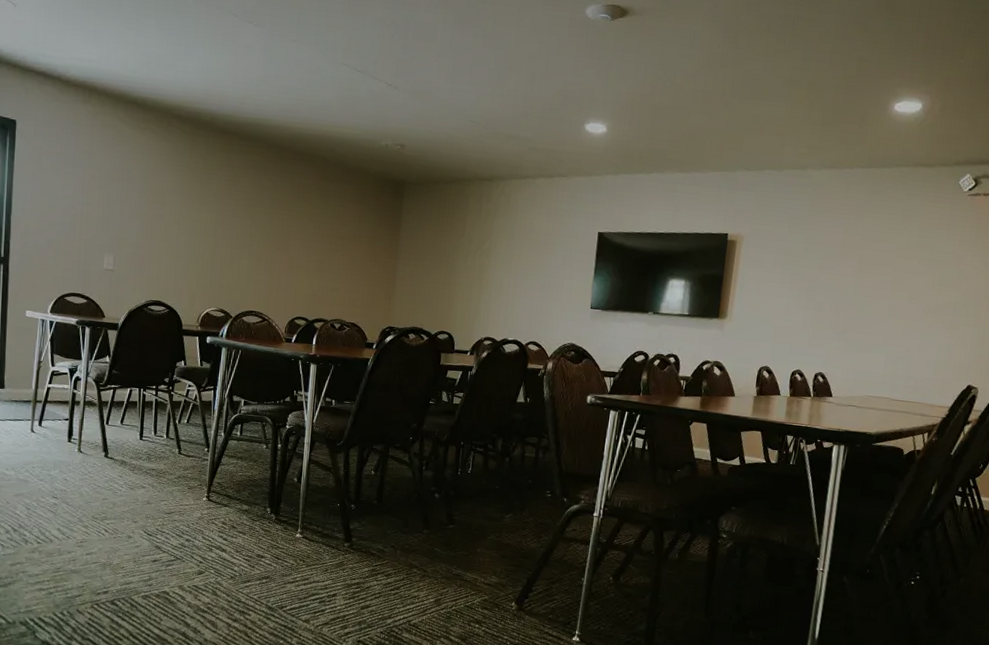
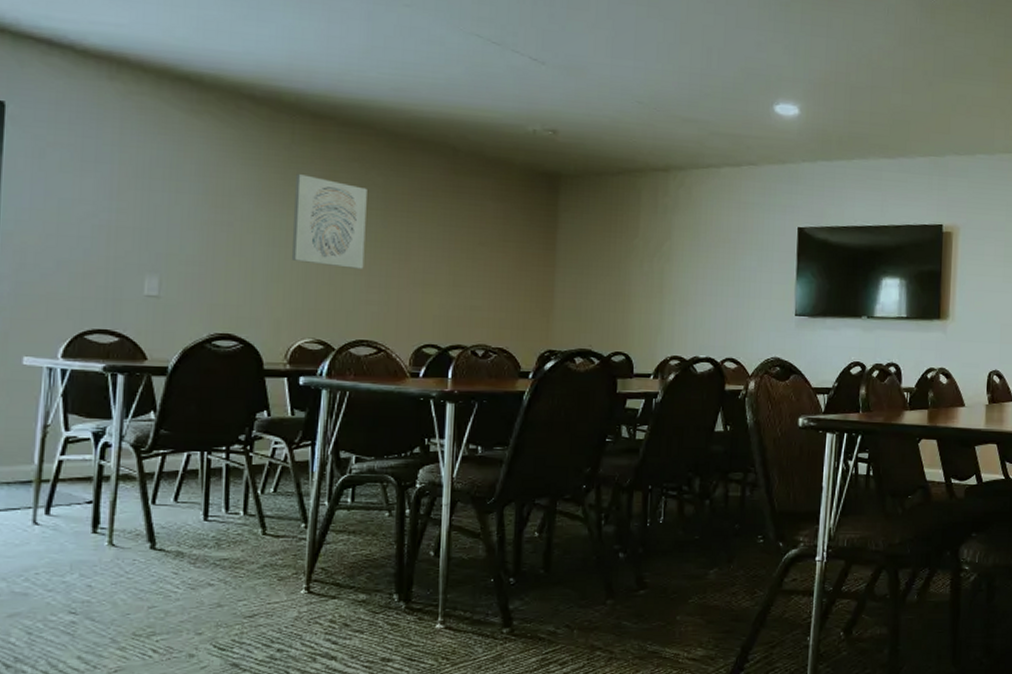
wall art: none [203,178,259,255] -> present [291,174,367,269]

